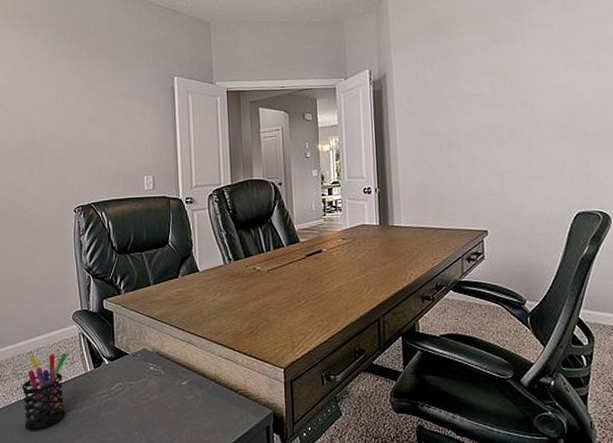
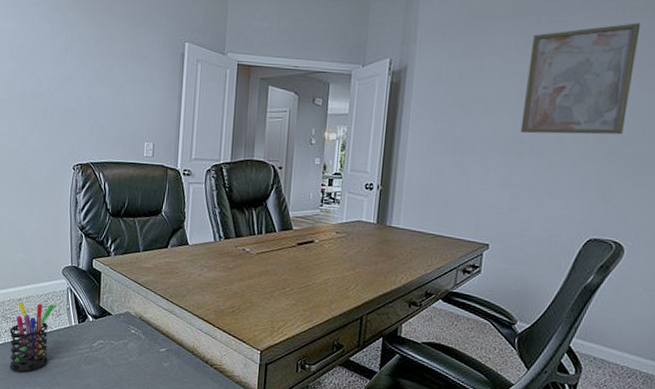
wall art: none [495,13,590,123] -> present [520,23,641,135]

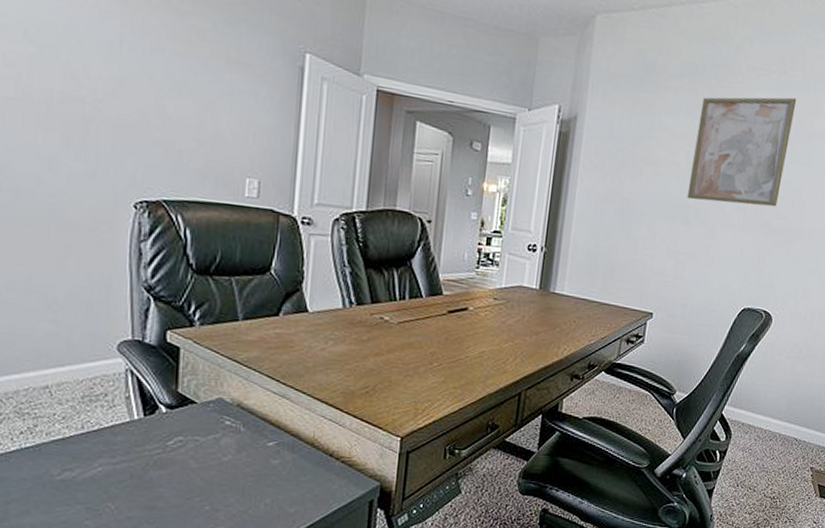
pen holder: present [9,301,54,373] -> none [28,389,105,488]

